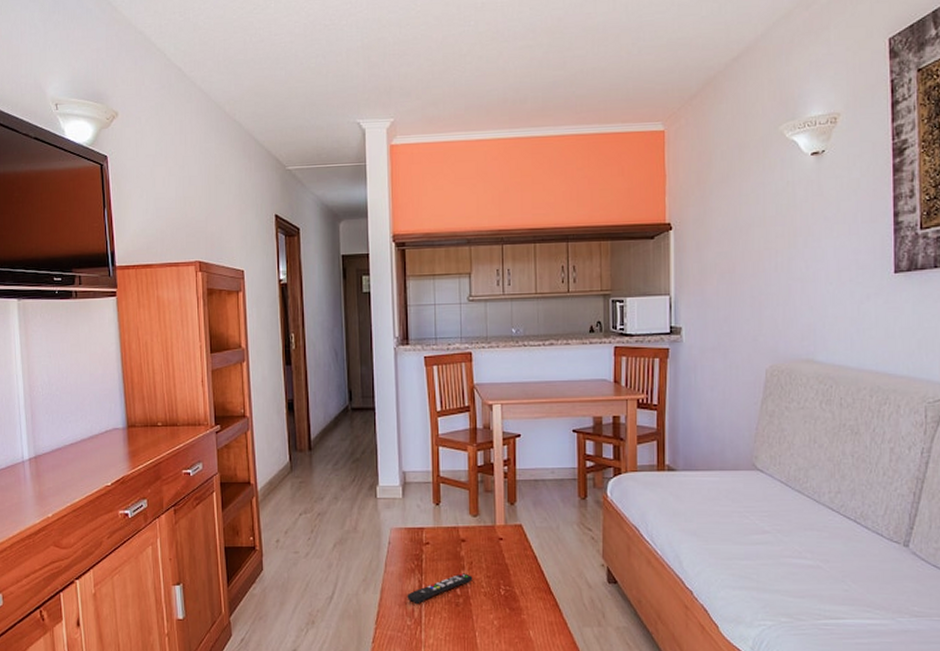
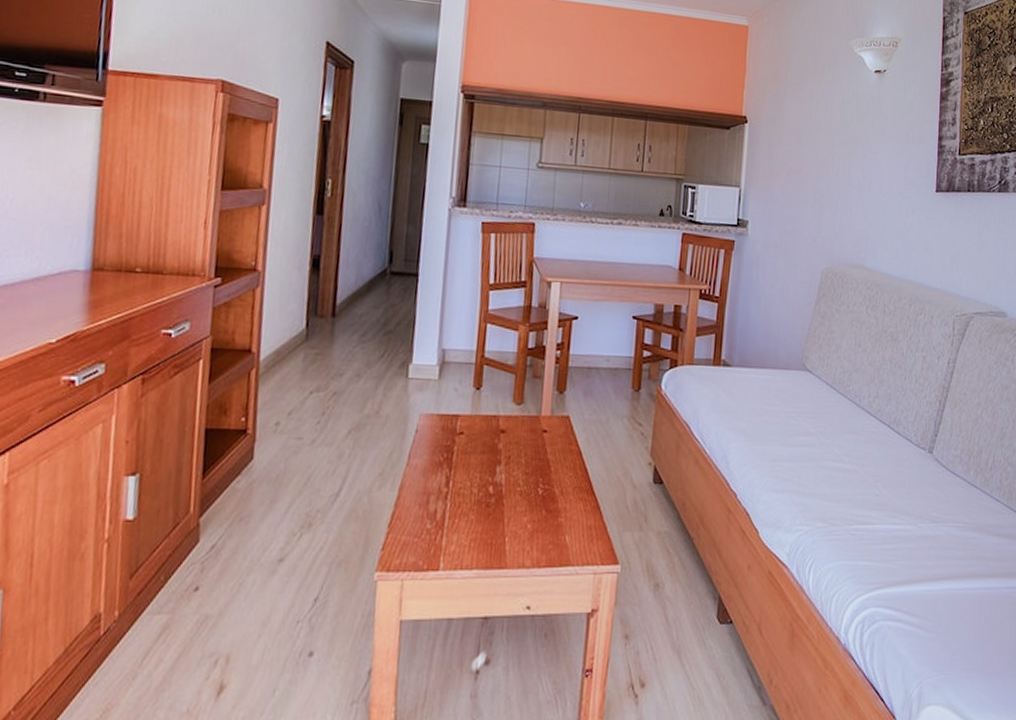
remote control: present [407,573,473,603] -> none [430,469,509,503]

